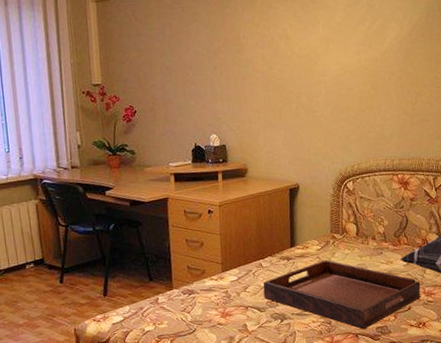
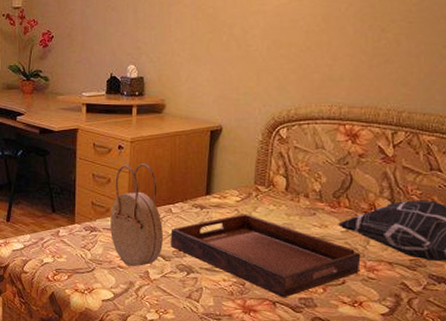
handbag: none [206,225,257,323] -> present [110,164,163,267]

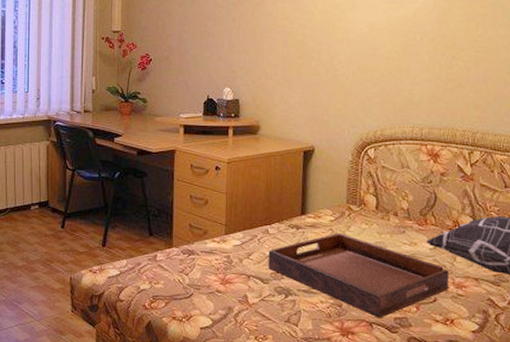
handbag: present [110,164,163,267] -> none [208,184,261,291]

